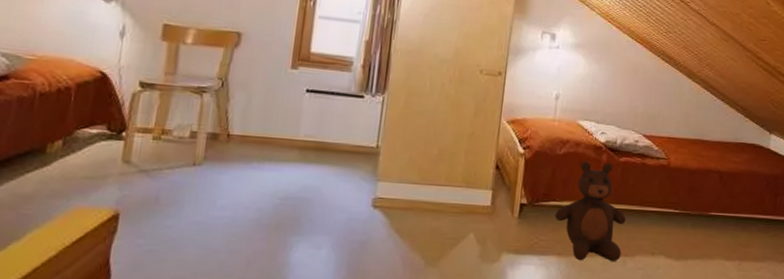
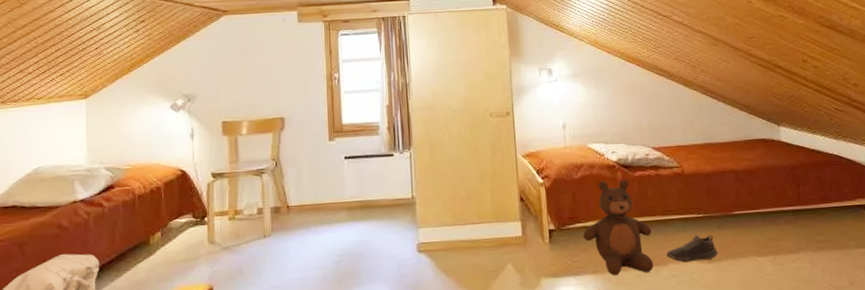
shoe: none [635,229,688,257] -> present [666,234,719,262]

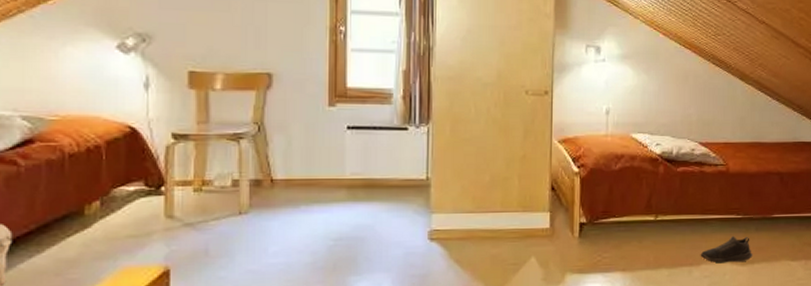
teddy bear: present [582,179,654,275] -> none [615,174,688,273]

